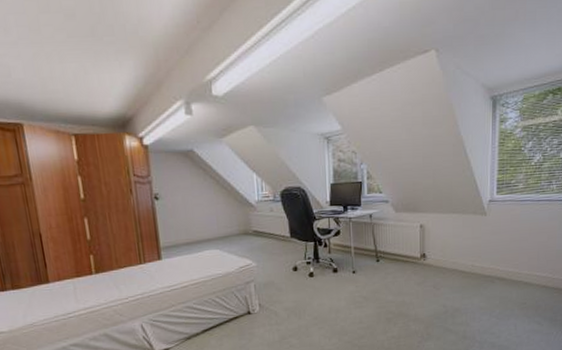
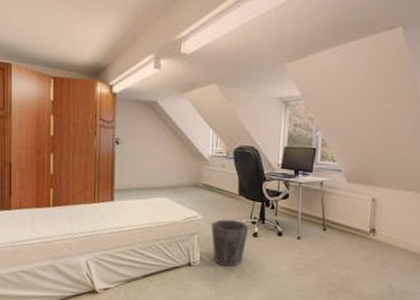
waste bin: none [266,263,305,310] -> present [211,219,249,267]

